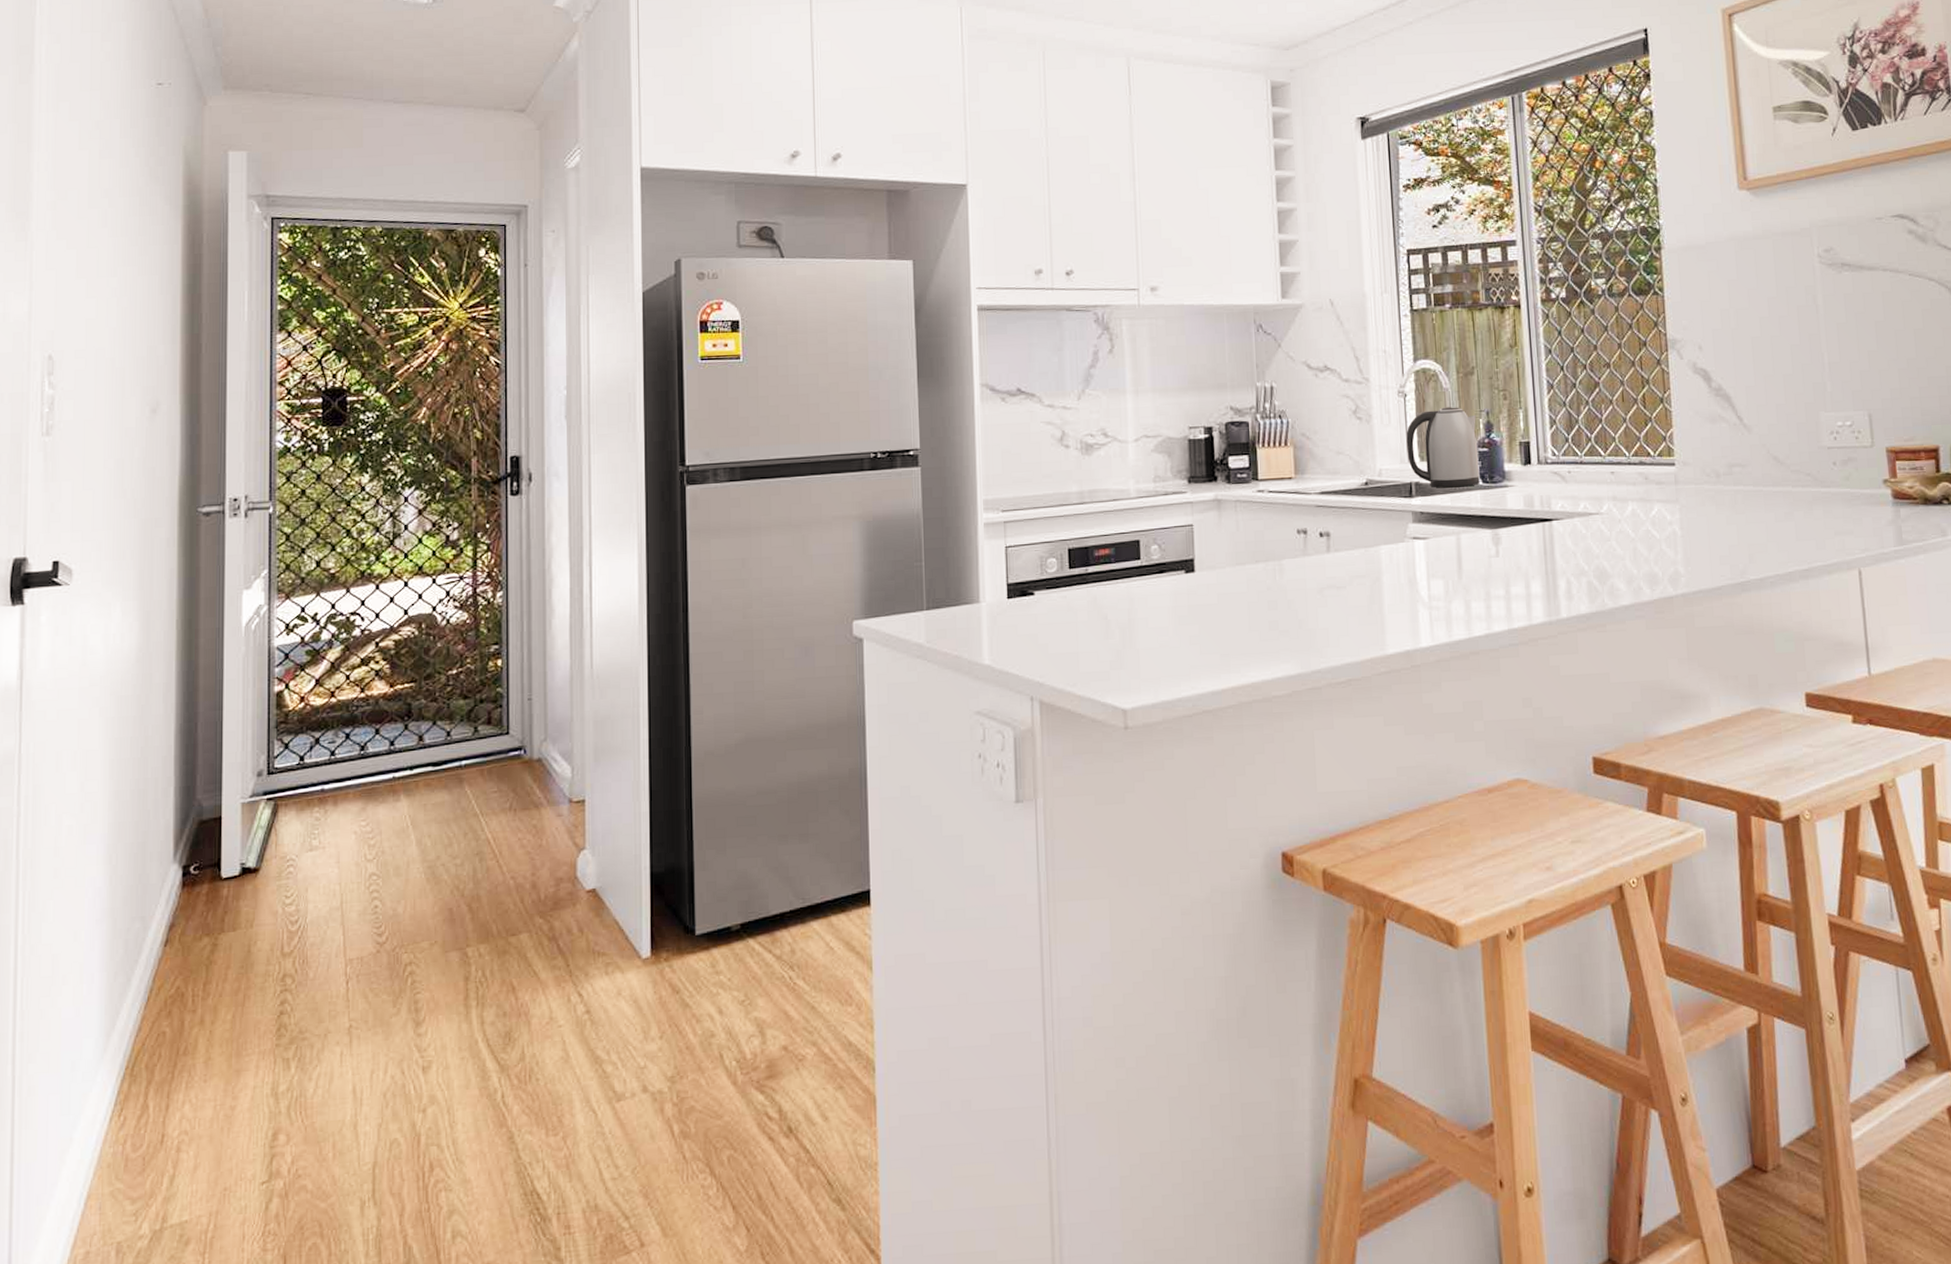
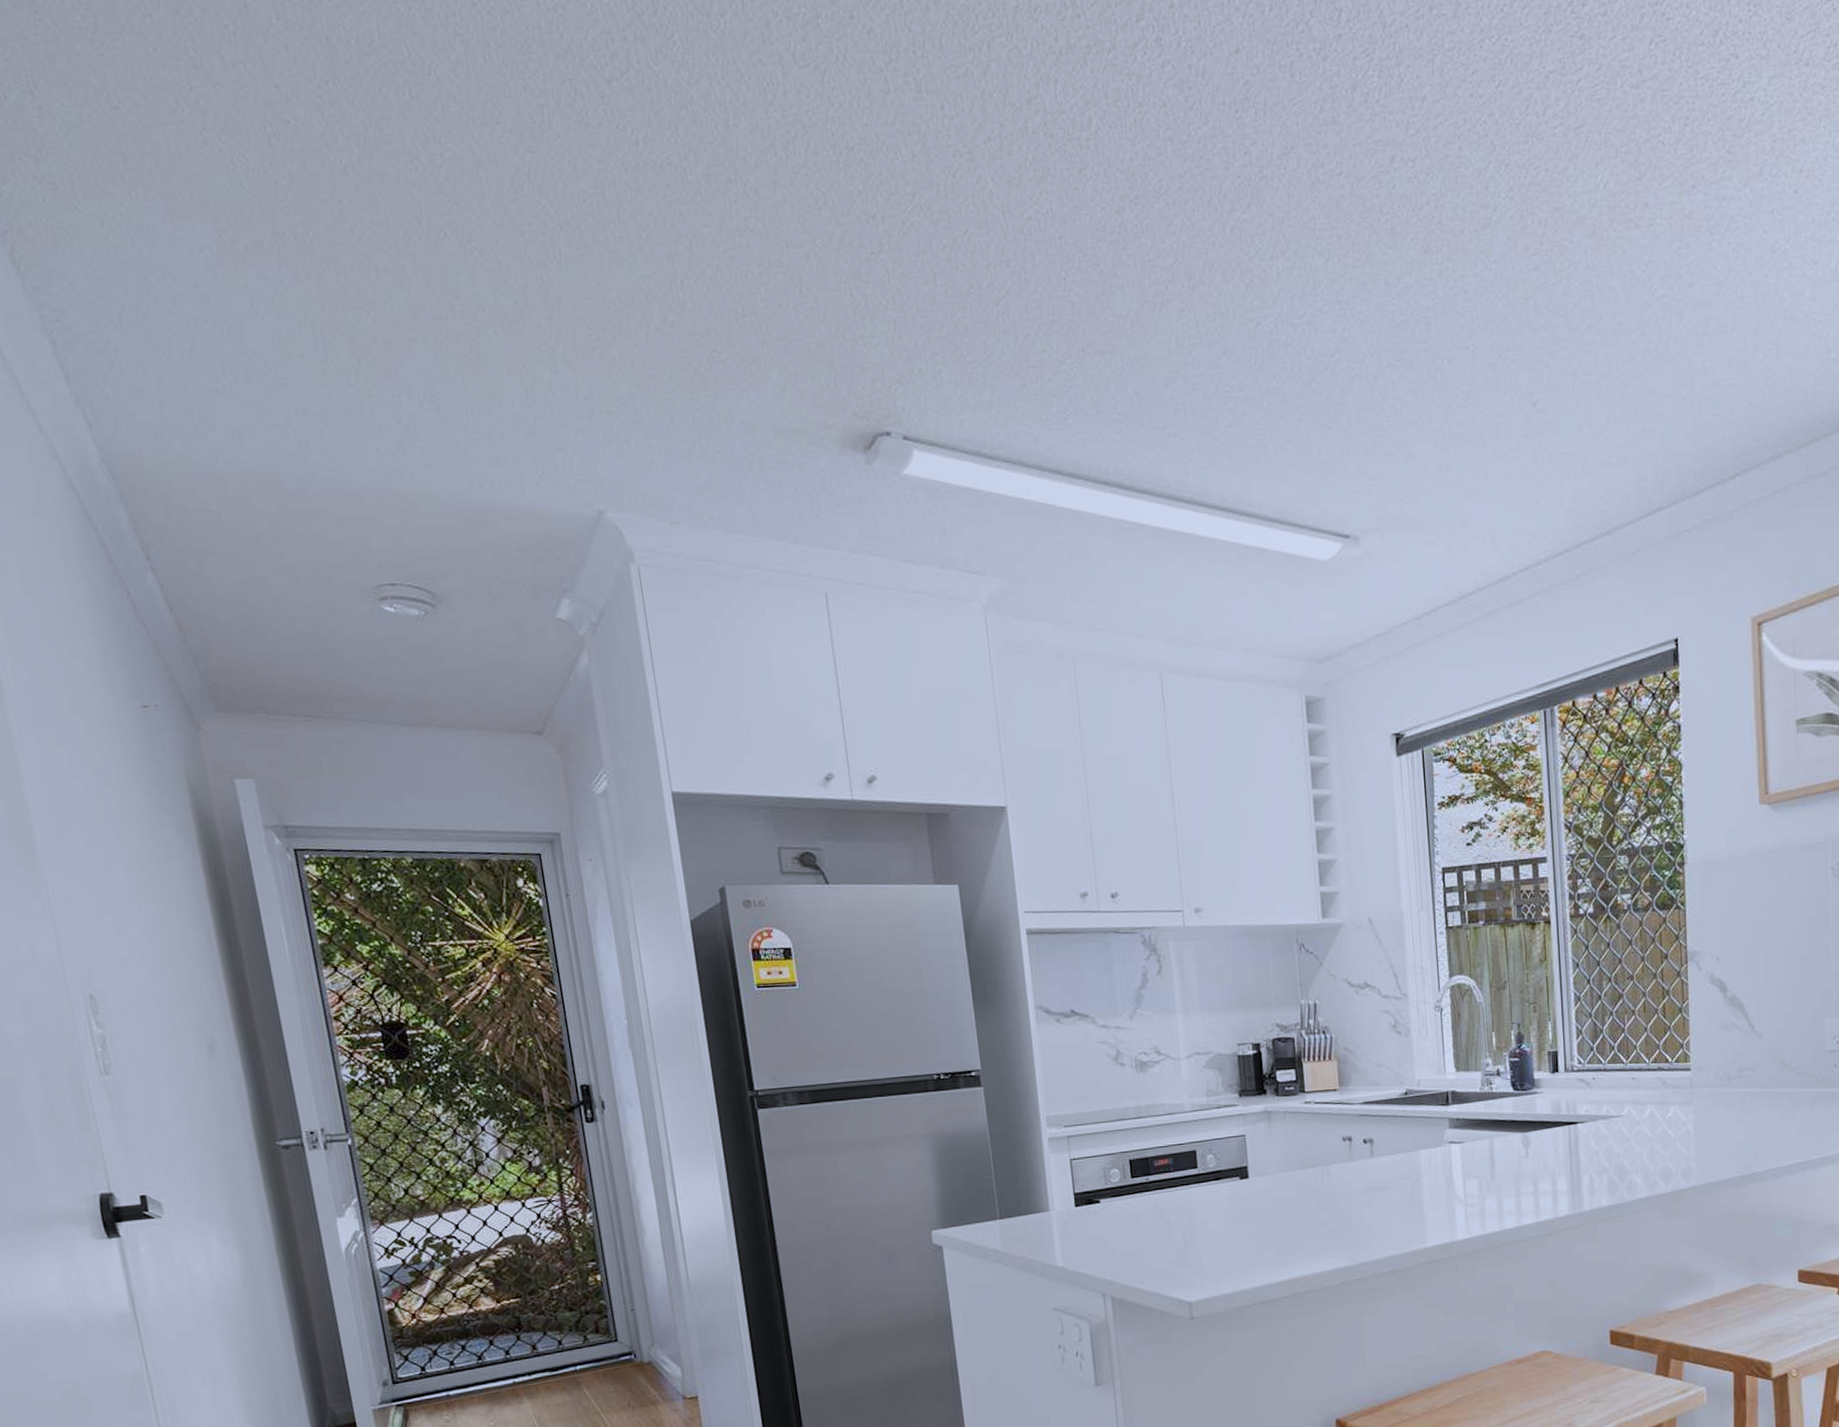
kettle: present [1406,406,1480,488] -> none [1442,1019,1512,1096]

